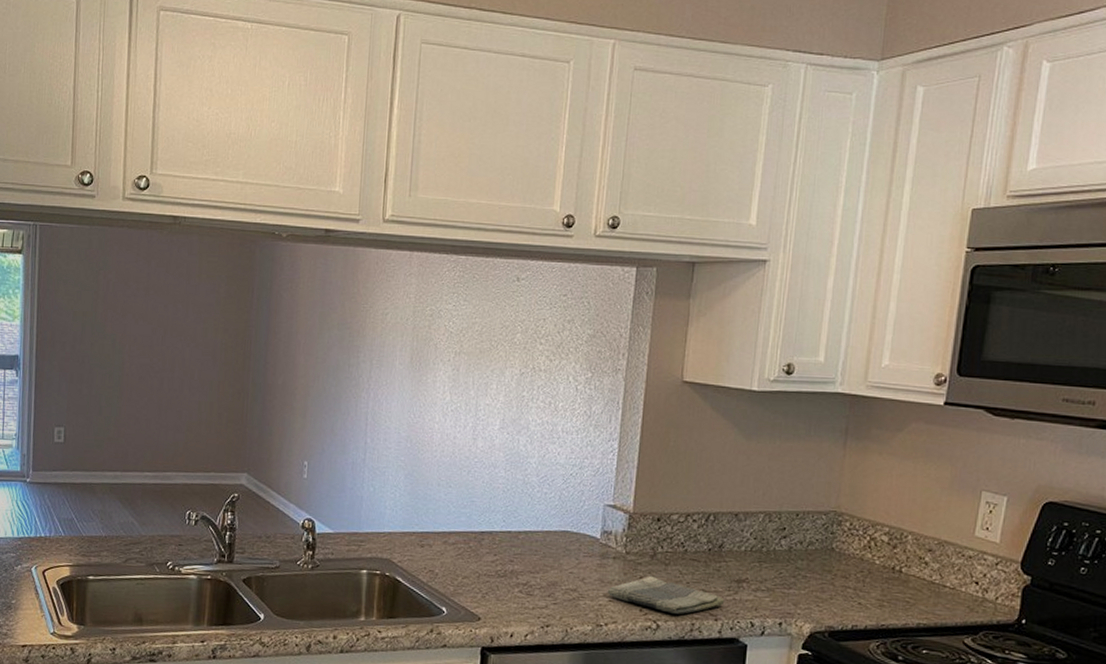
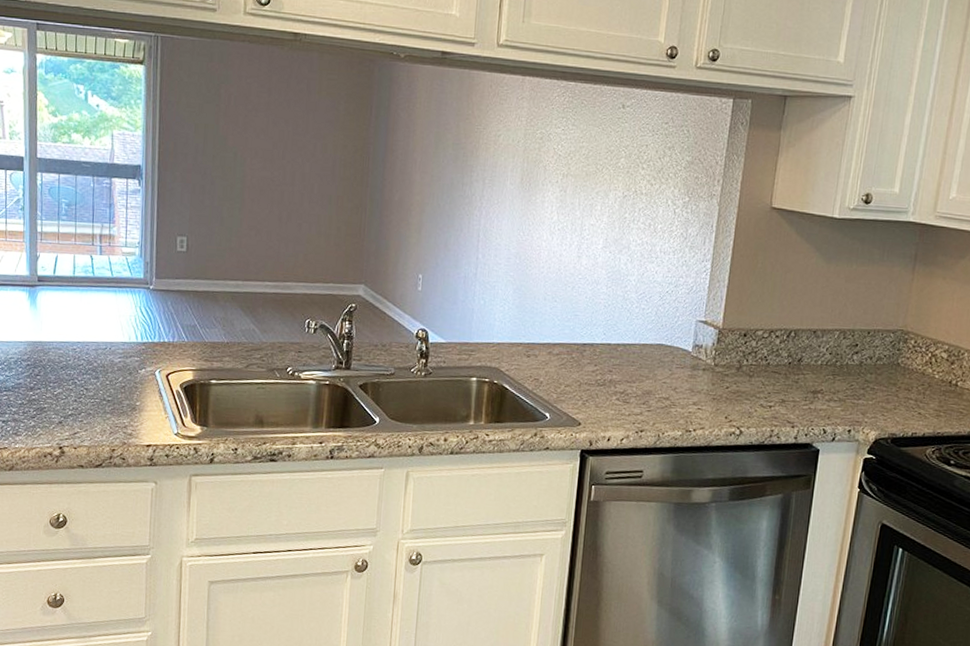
dish towel: present [607,575,725,614] -> none [696,386,802,422]

